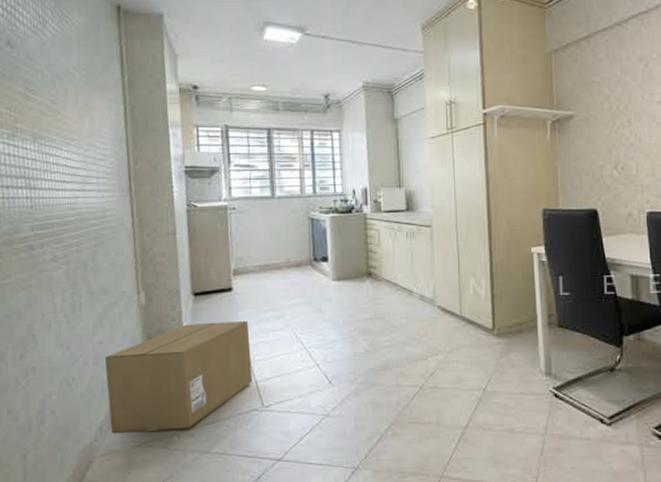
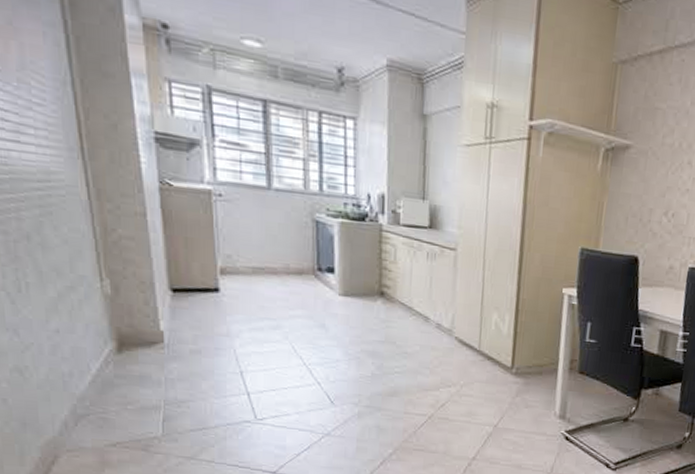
box: present [104,320,252,434] -> none [64,322,244,434]

